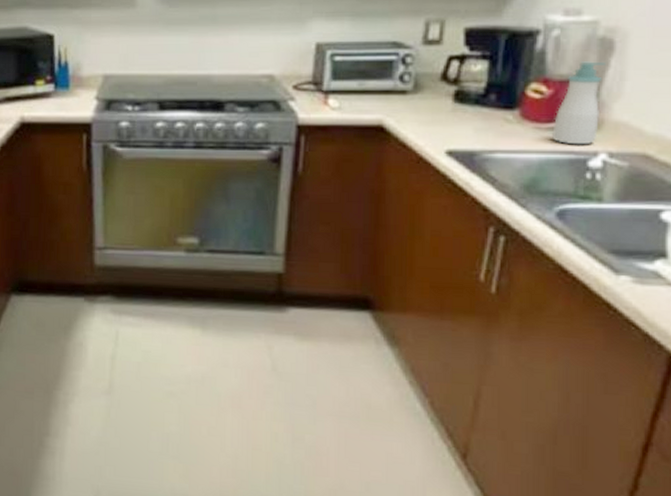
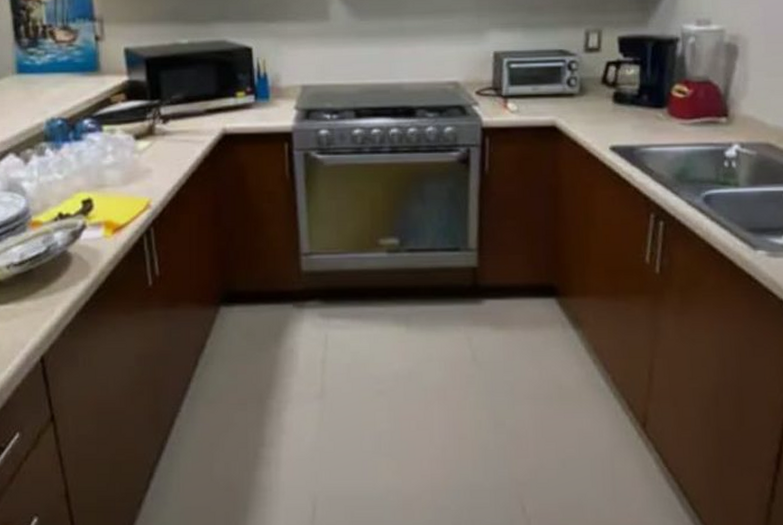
soap bottle: present [551,61,606,145] -> none [694,64,732,138]

